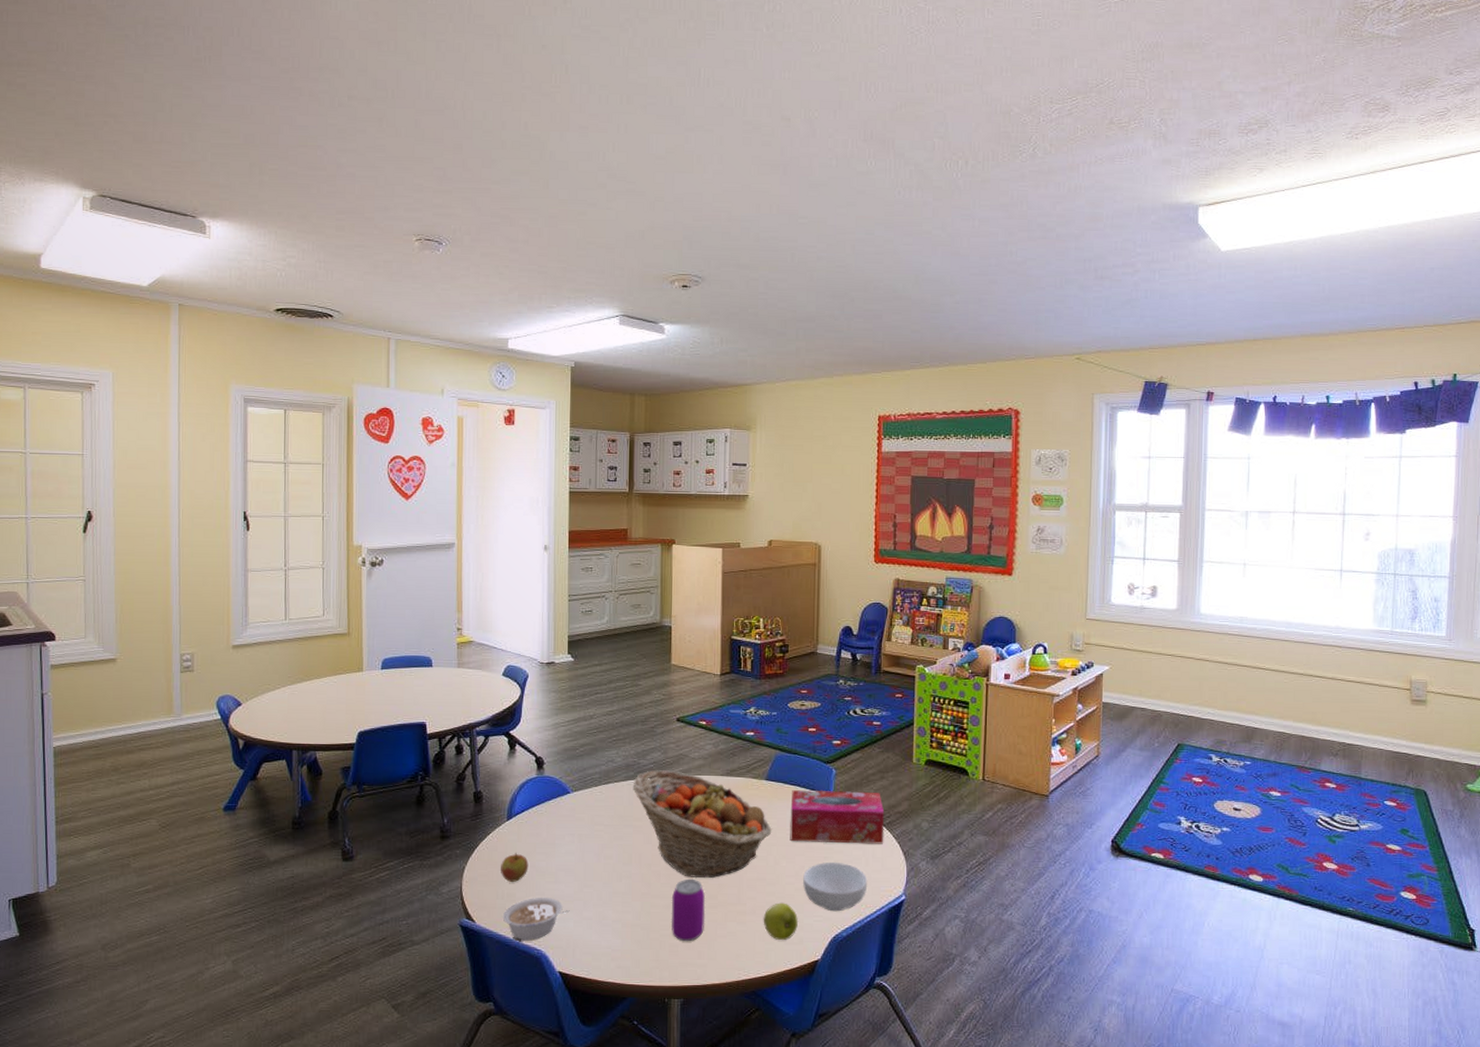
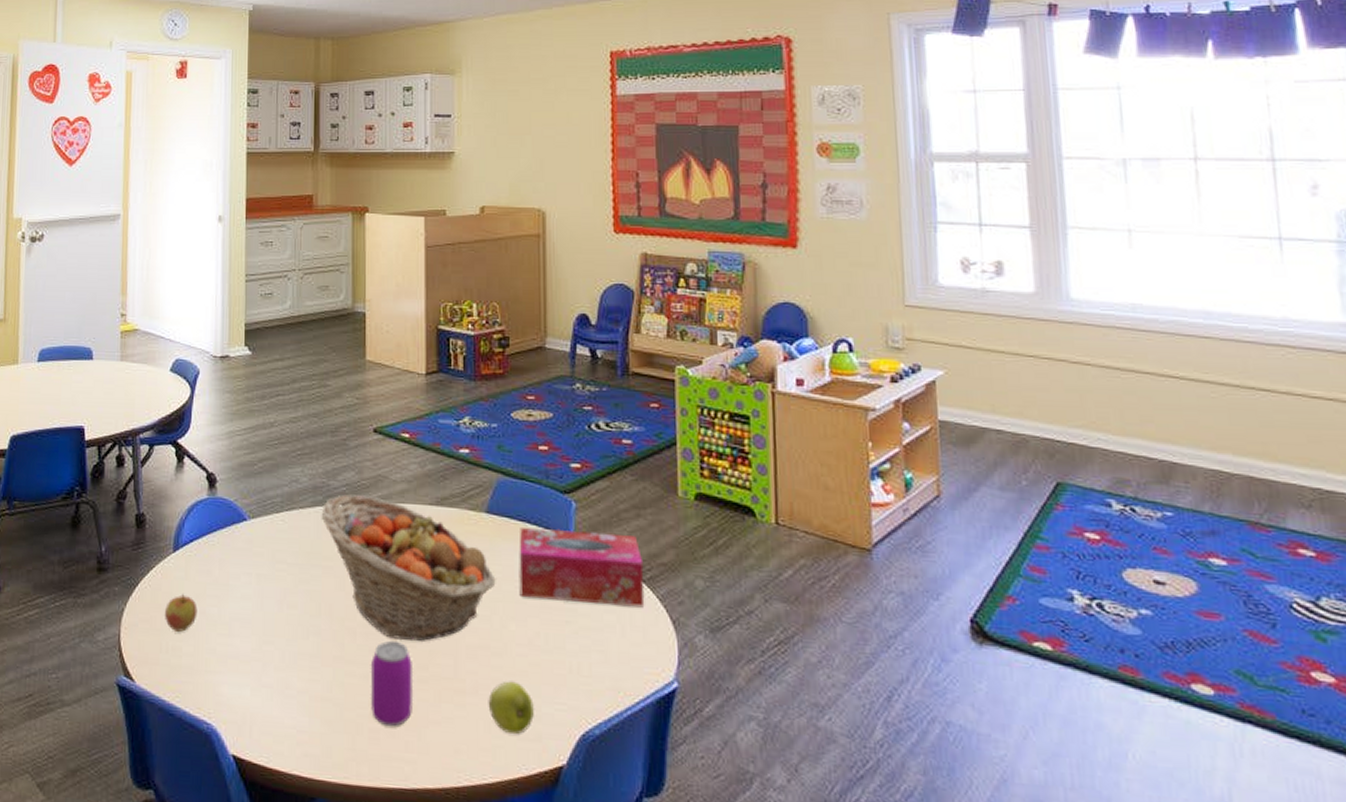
legume: present [502,897,570,941] -> none [166,653,246,711]
cereal bowl: present [802,862,868,912] -> none [538,629,626,699]

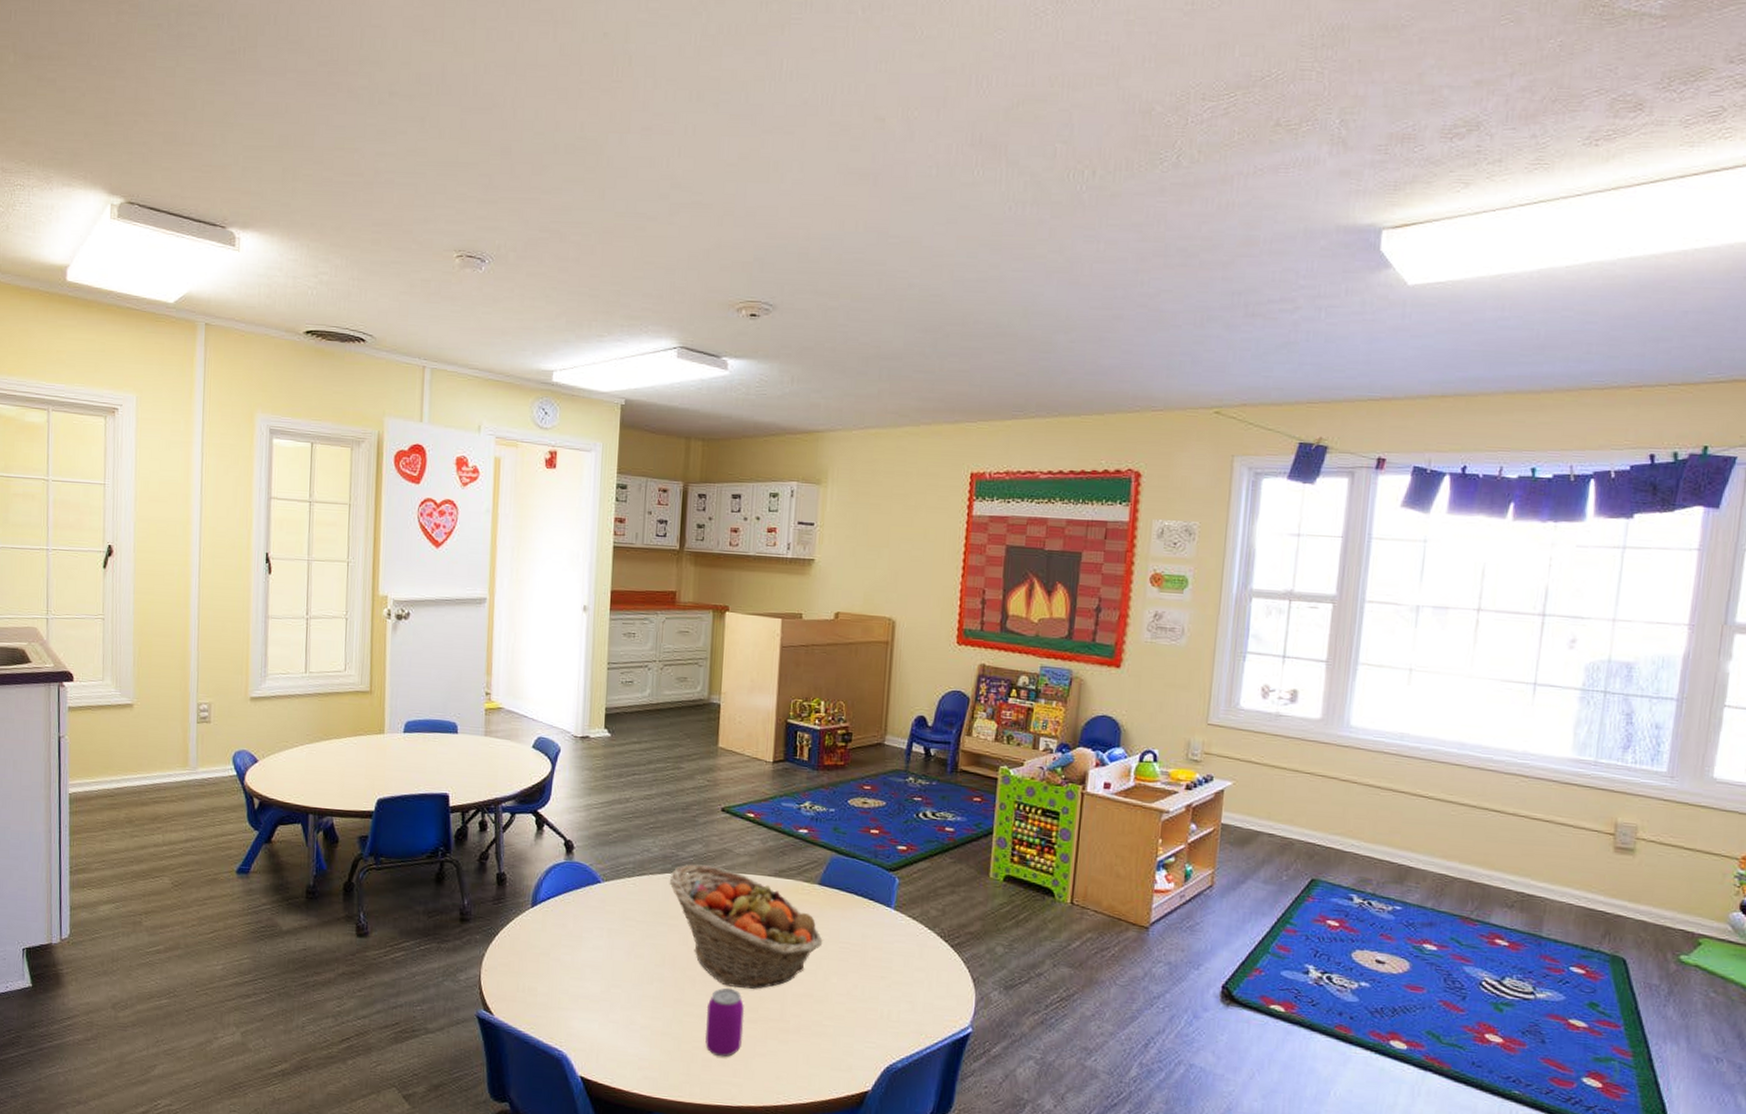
apple: present [165,593,198,632] -> none [522,942,553,975]
apple: present [488,681,535,734] -> none [808,1023,848,1065]
tissue box: present [519,528,645,608] -> none [842,898,954,968]

